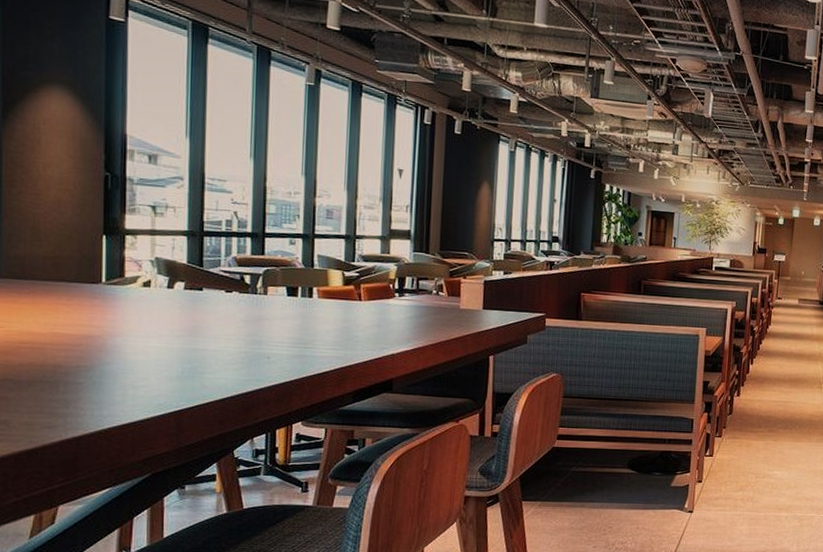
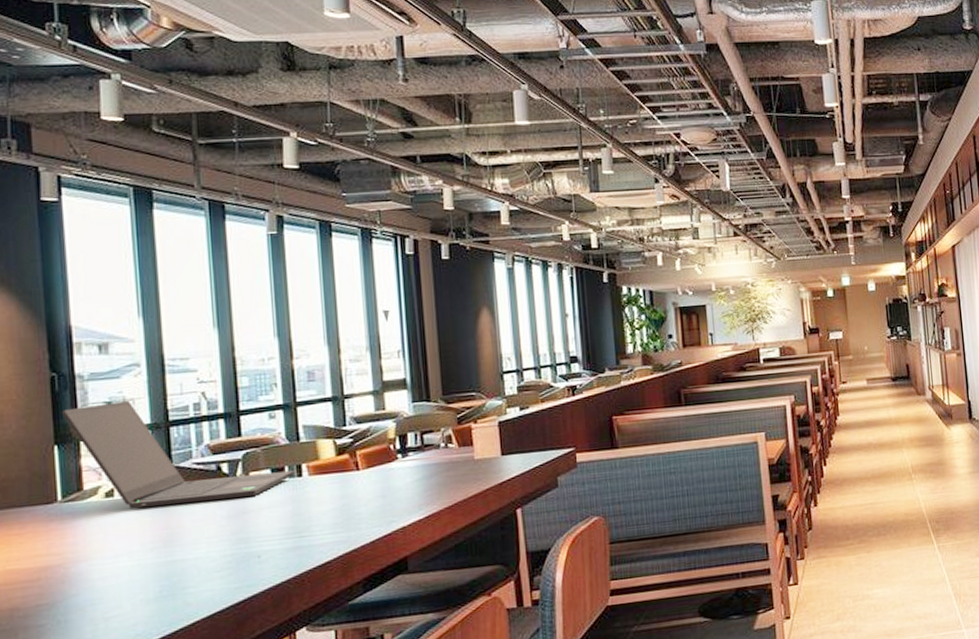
laptop: none [112,206,307,308] -> present [62,400,295,510]

